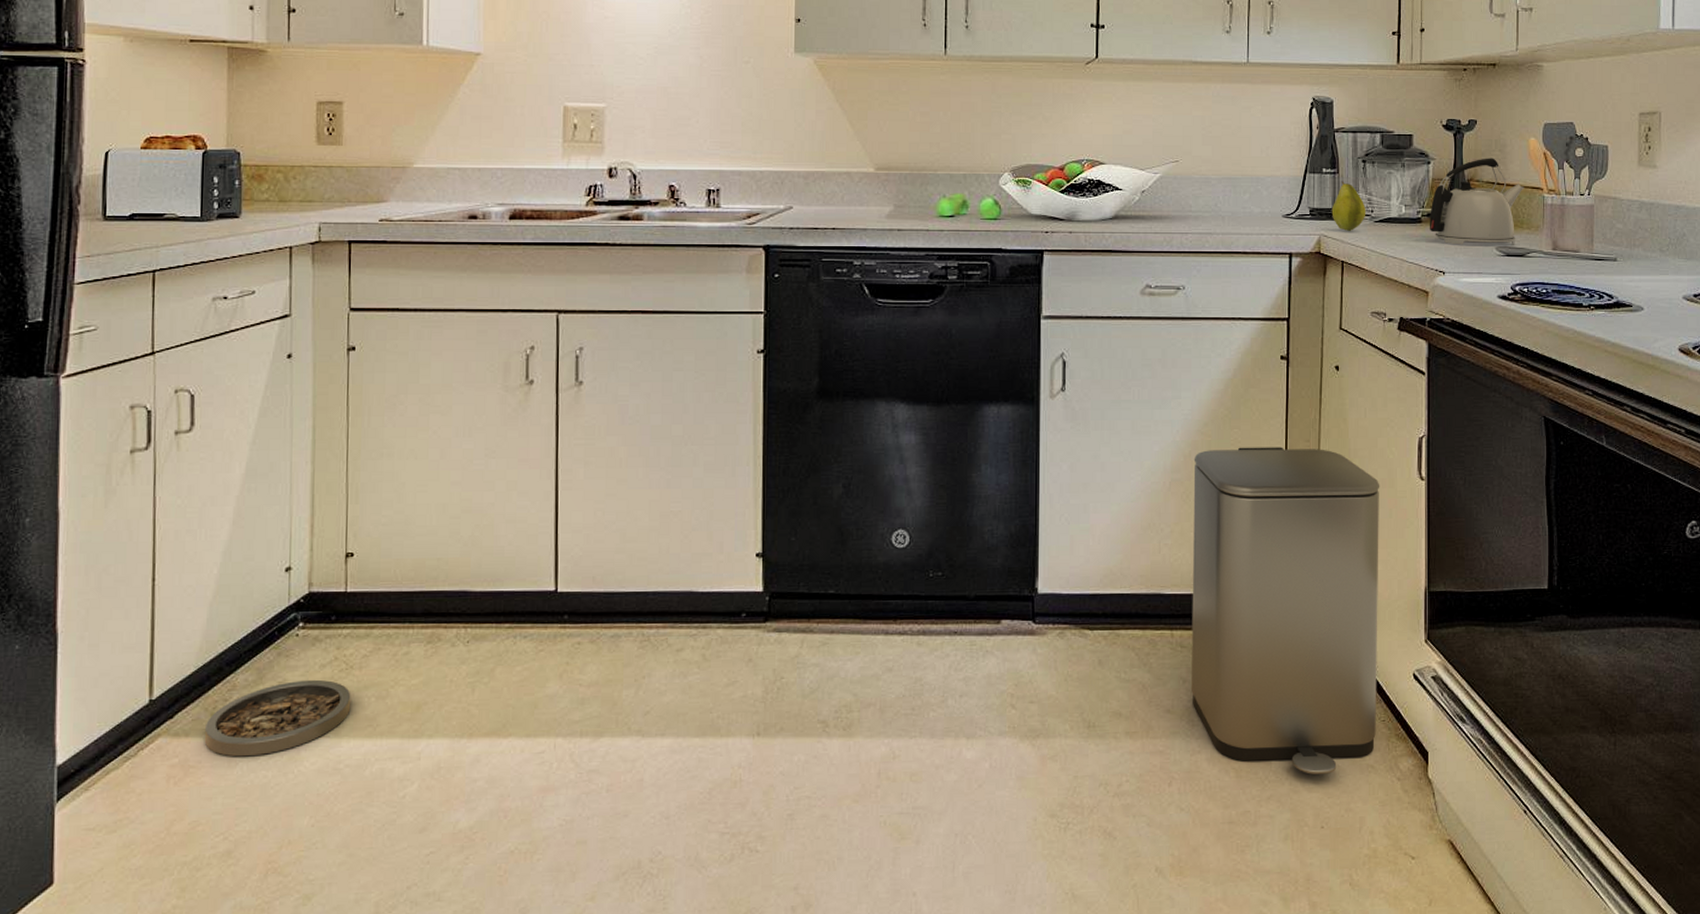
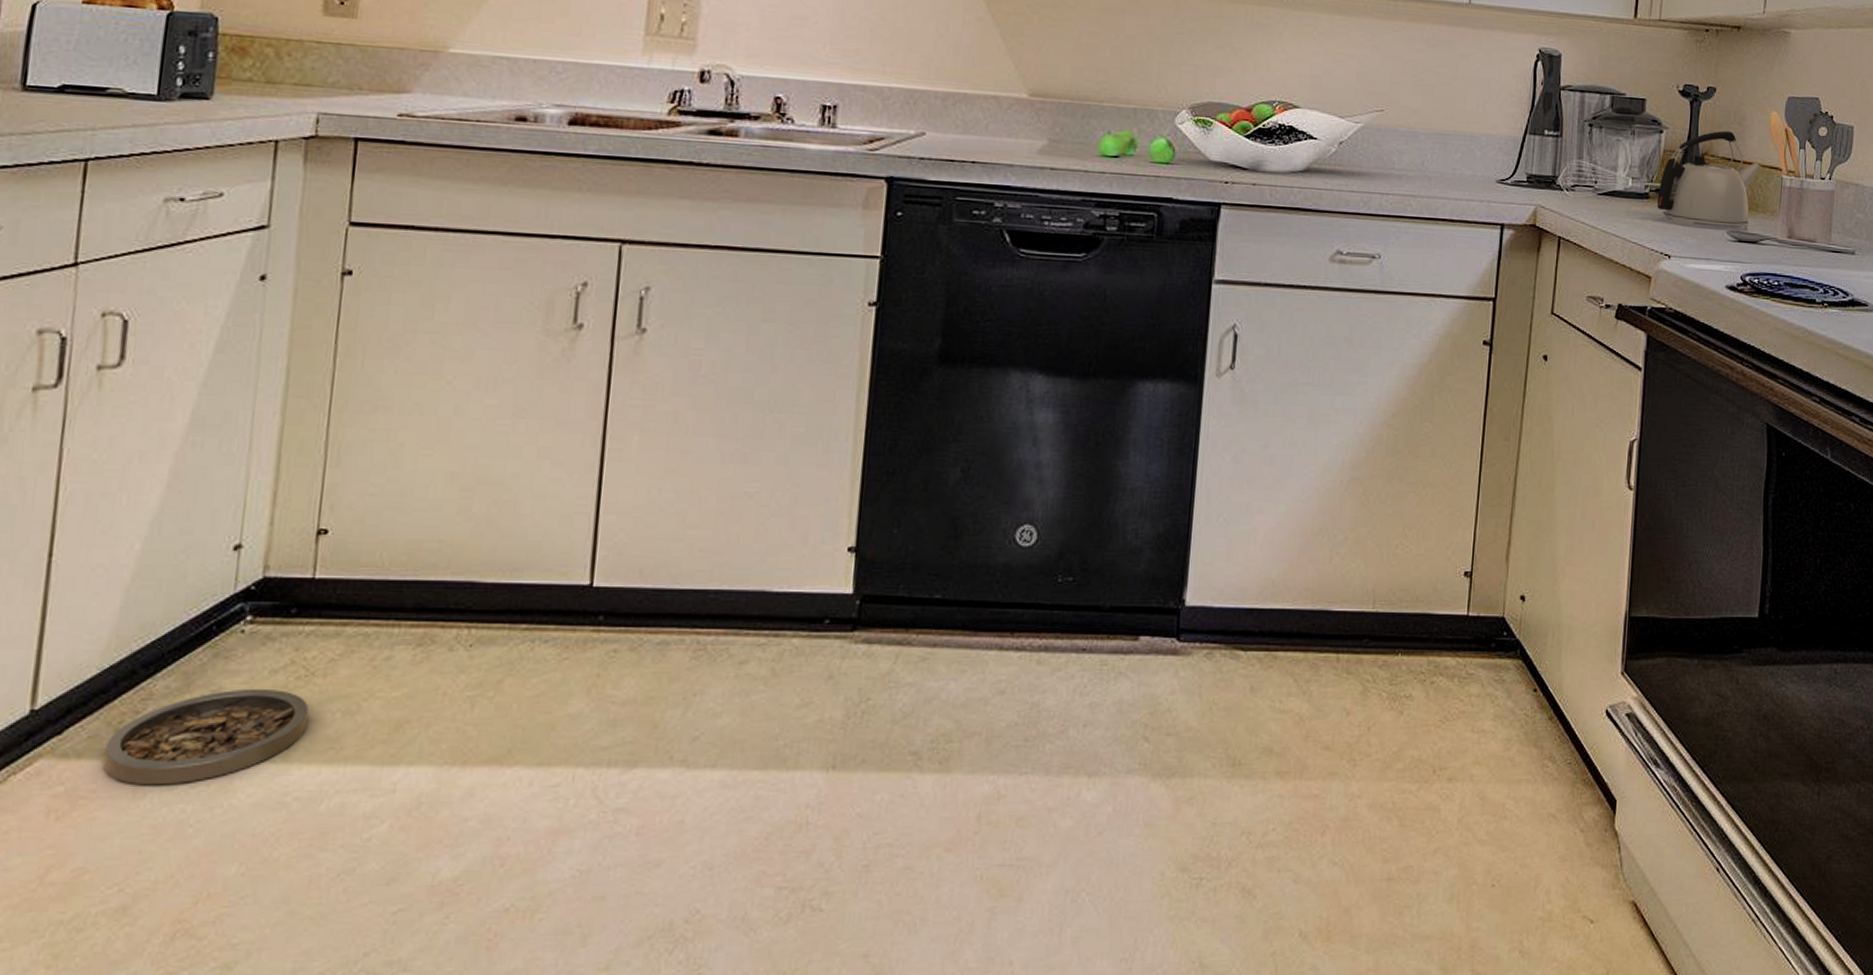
pedal bin: present [1192,447,1380,774] -> none [1355,443,1584,824]
fruit: present [1331,181,1366,232] -> none [1551,146,1590,204]

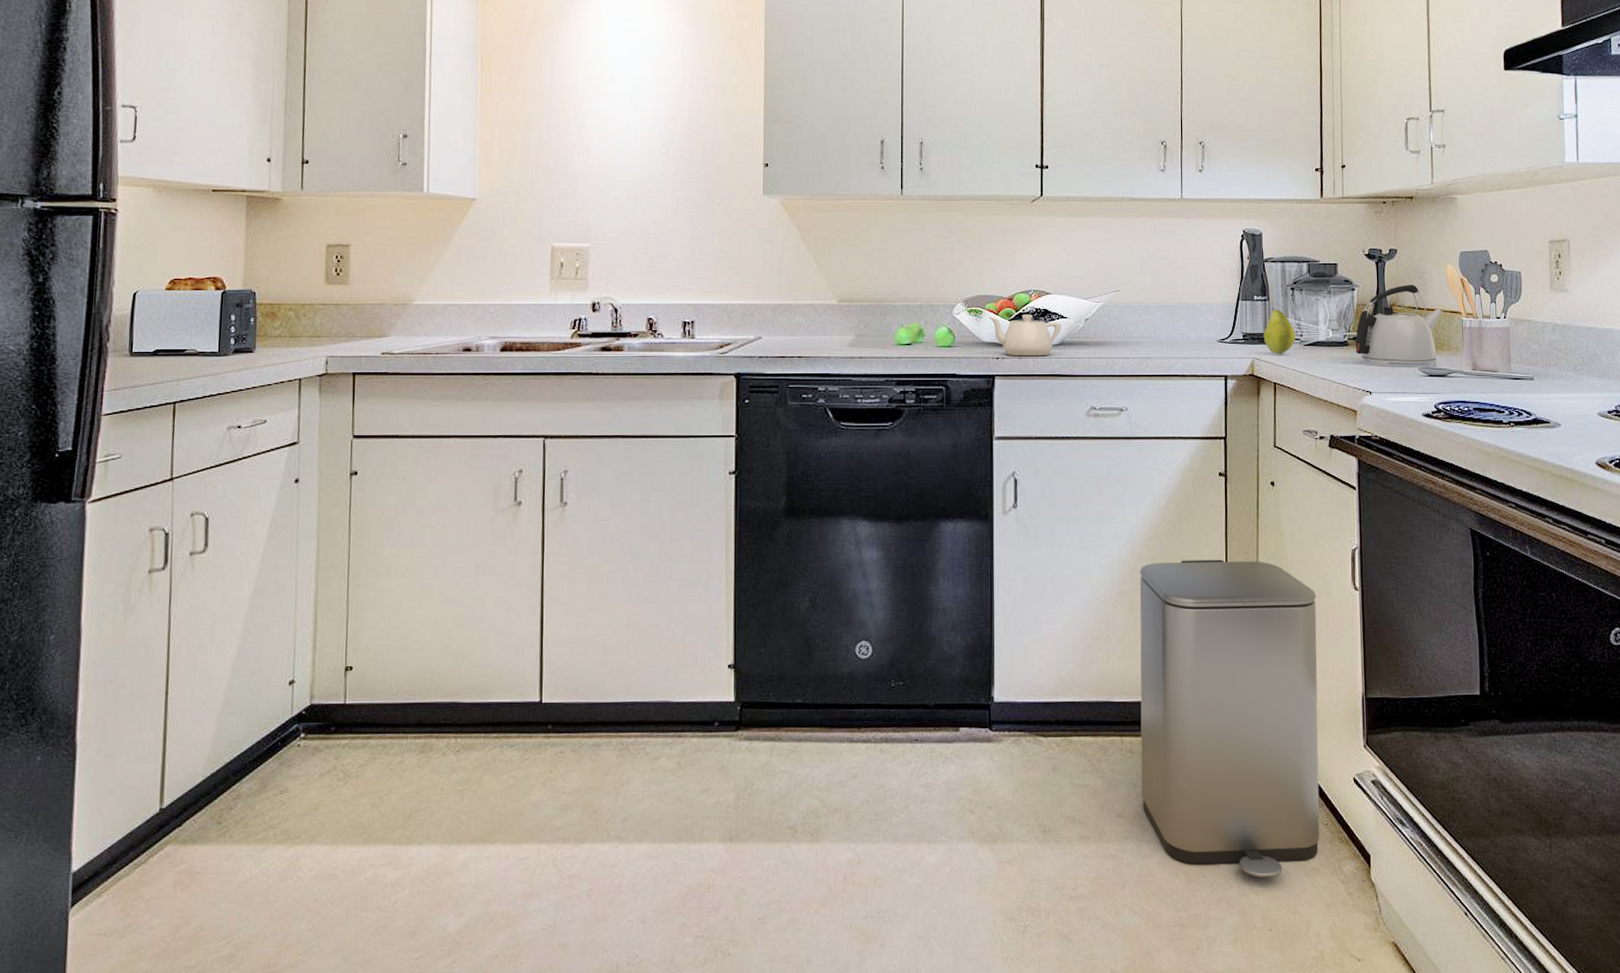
pet bowl: present [102,688,310,786] -> none [210,788,348,864]
teapot: none [1220,129,1309,185] -> present [989,314,1062,357]
pedal bin: none [1355,443,1584,824] -> present [1139,559,1320,878]
fruit: none [1551,146,1590,204] -> present [1263,307,1296,355]

